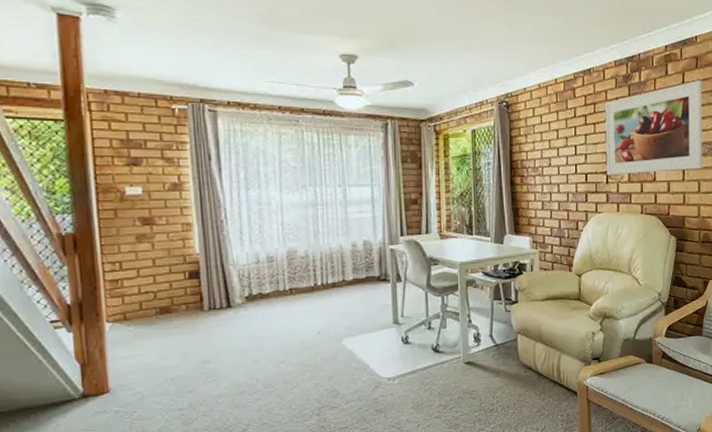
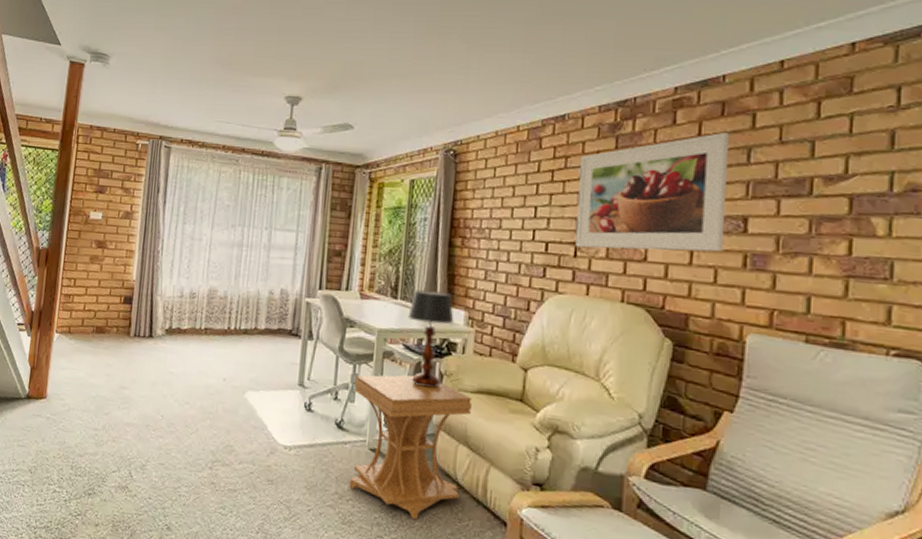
side table: none [445,295,543,408] -> present [349,374,473,519]
table lamp: none [483,224,522,304] -> present [408,290,454,388]

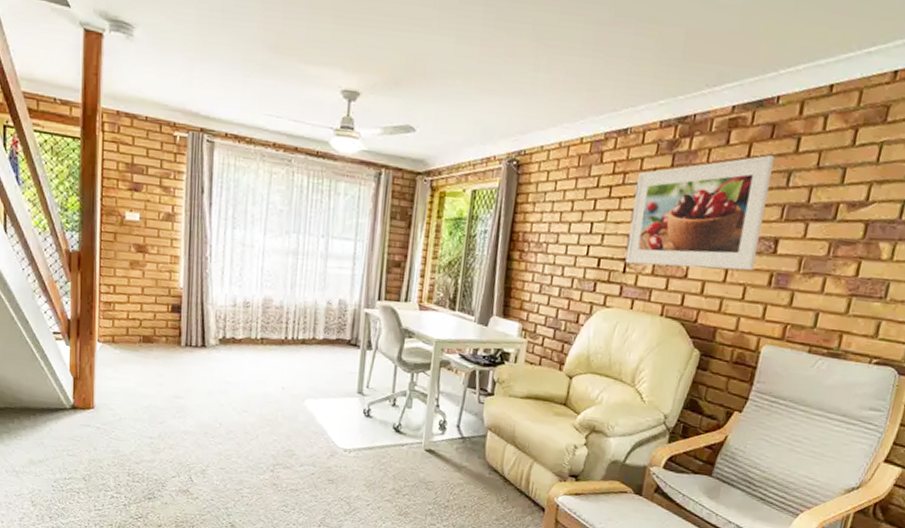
side table: present [349,374,473,519] -> none [405,382,521,509]
table lamp: present [408,290,454,388] -> none [465,302,509,394]

